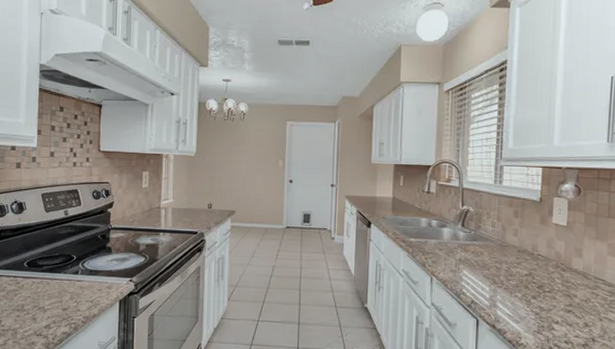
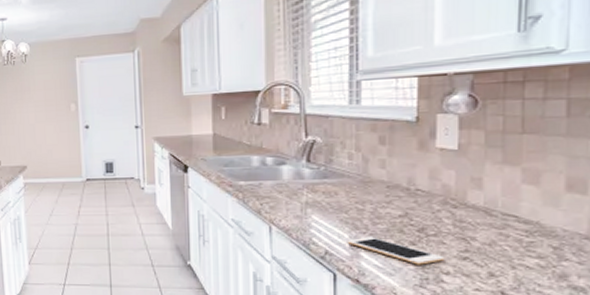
cell phone: none [487,290,556,315] -> present [347,236,445,265]

